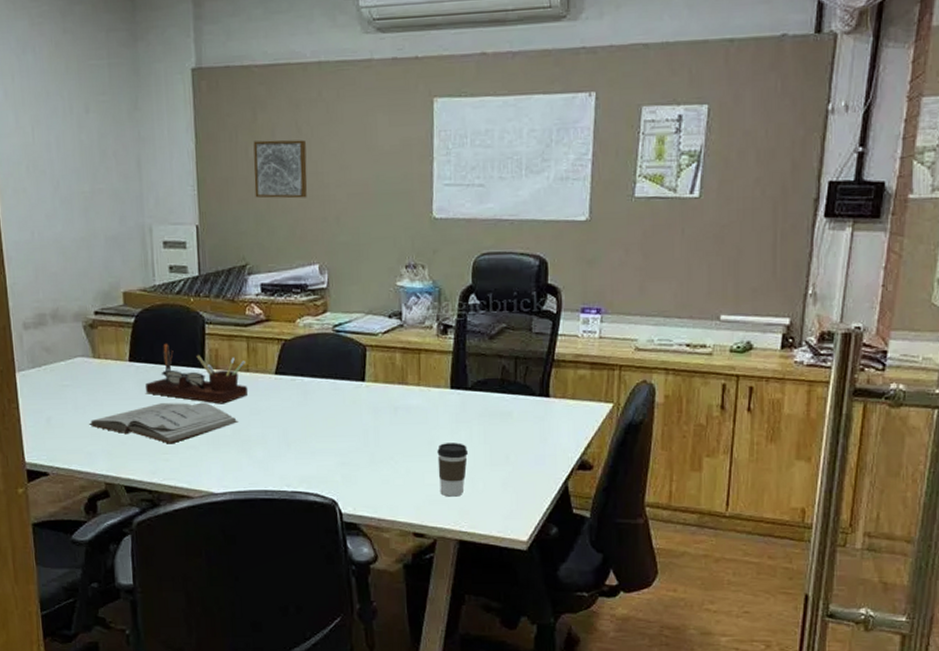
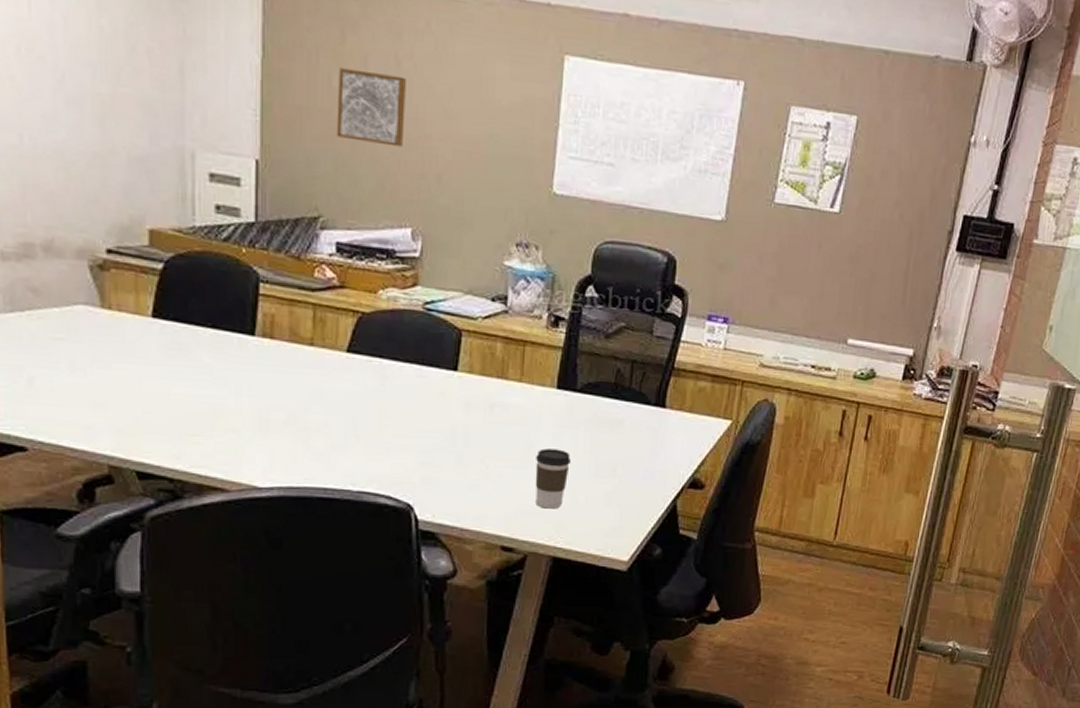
book: present [88,402,238,444] -> none [89,373,295,424]
desk organizer: present [145,344,249,404] -> none [172,301,311,382]

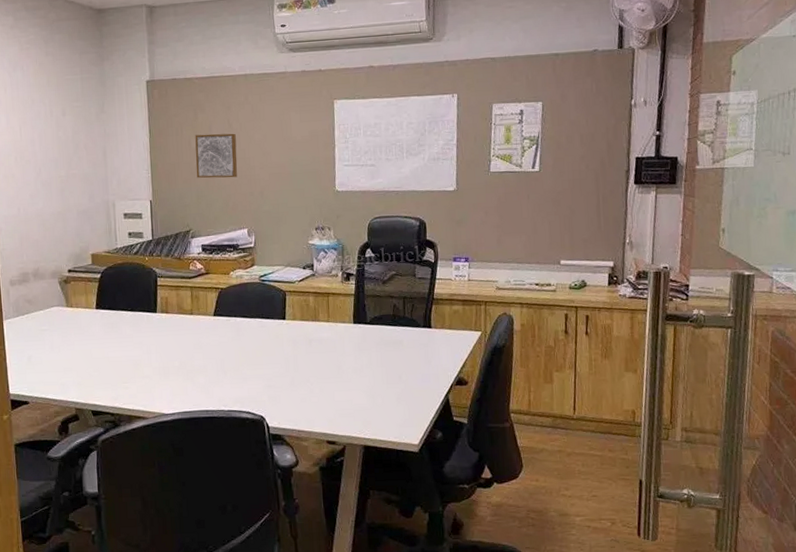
coffee cup: present [535,448,571,509] -> none [344,366,369,410]

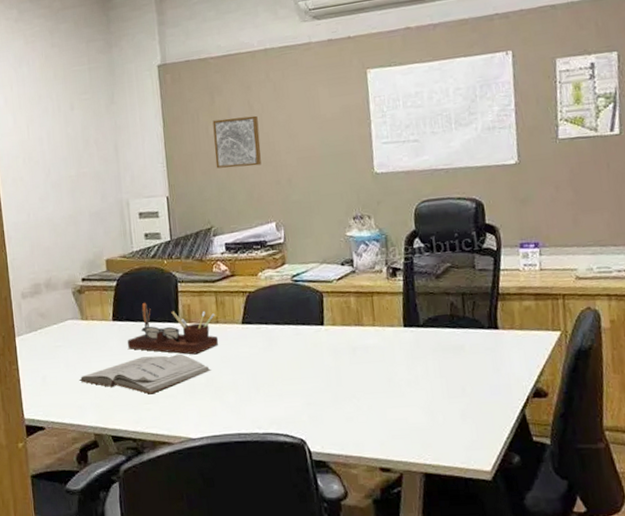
book: none [62,340,184,375] -> present [78,353,211,395]
desk organizer: none [108,294,192,341] -> present [127,303,219,355]

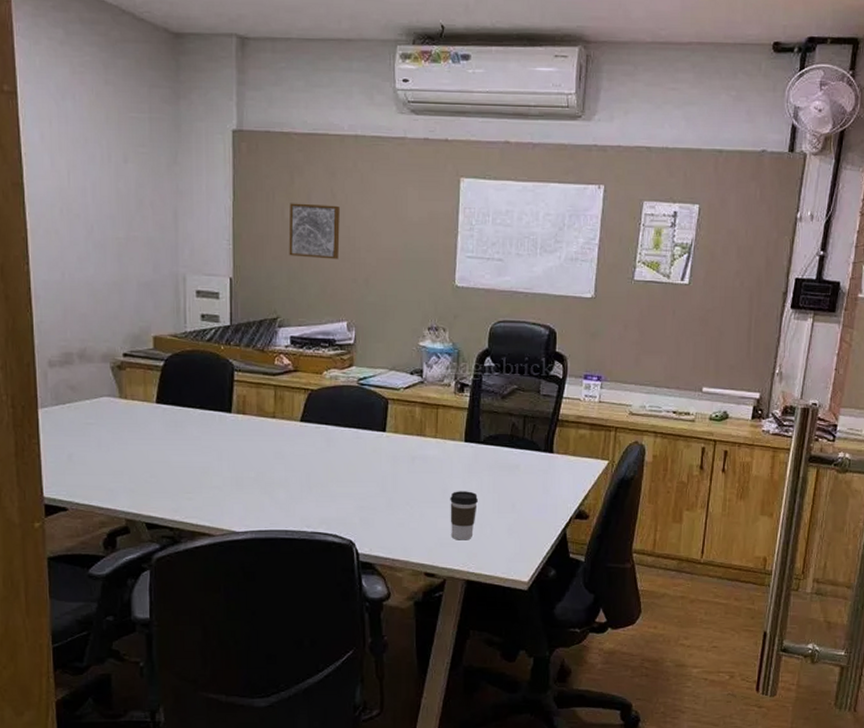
book: present [78,353,211,395] -> none [111,444,263,484]
desk organizer: present [127,303,219,355] -> none [171,388,274,448]
coffee cup: none [396,378,426,431] -> present [450,491,478,540]

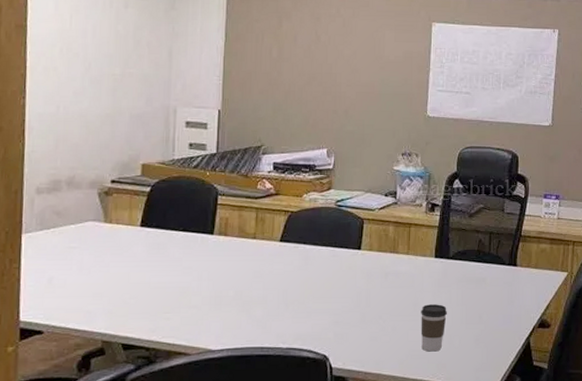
wall art: present [289,203,340,260] -> none [275,44,323,93]

